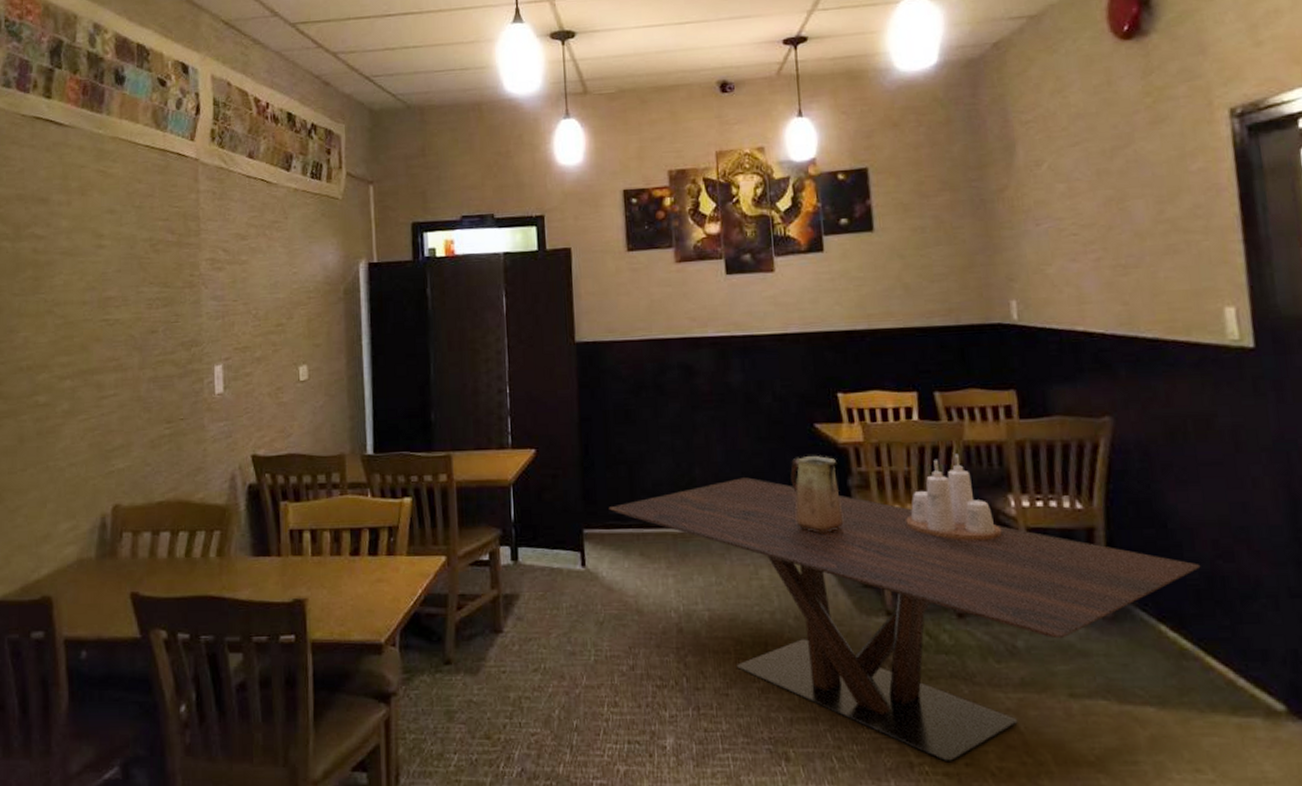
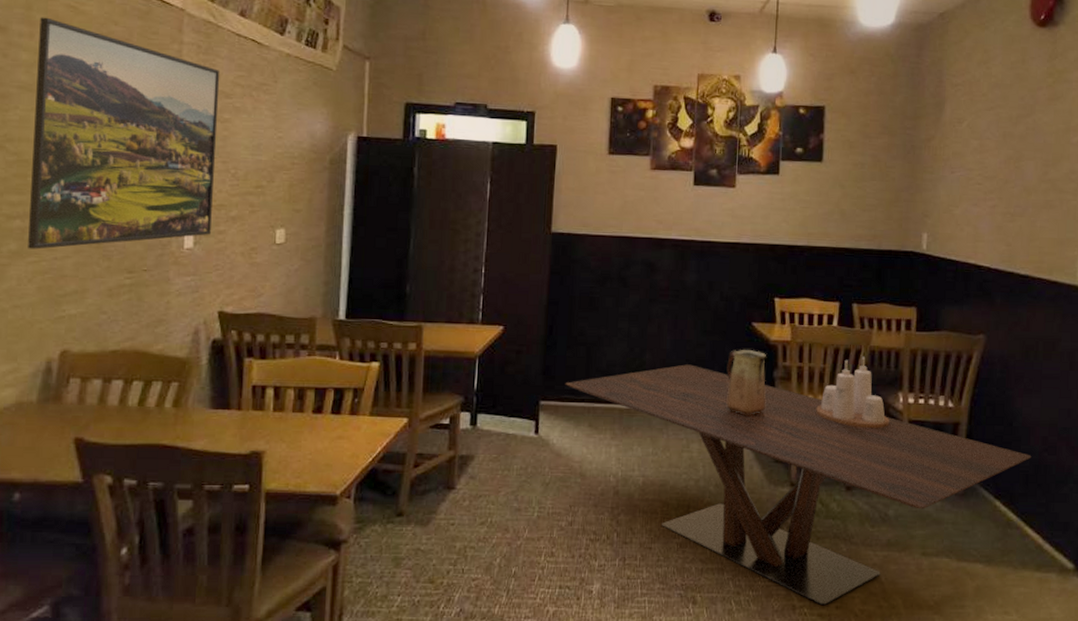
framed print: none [75,184,238,408] -> present [28,17,220,250]

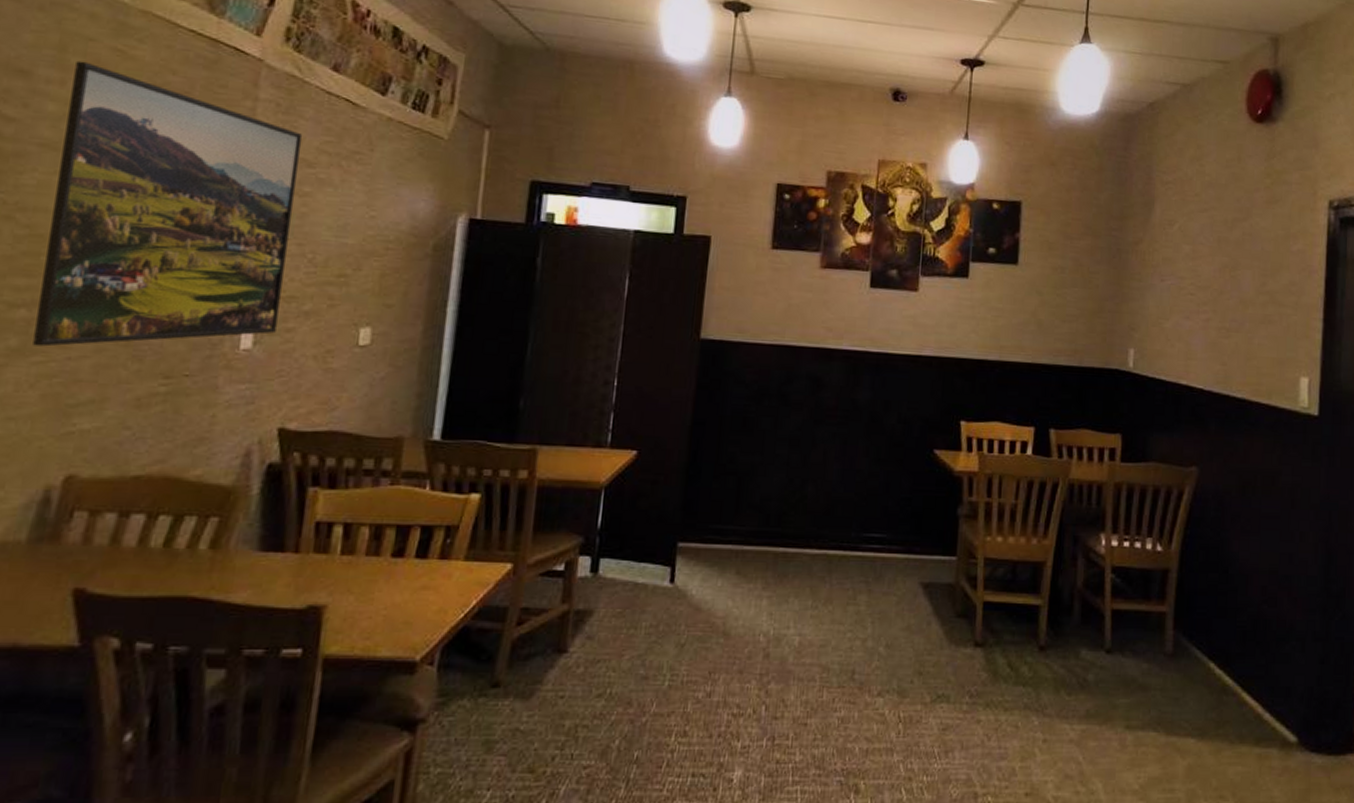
dining table: present [565,364,1032,606] -> none [709,499,1250,793]
vase: present [726,349,766,415] -> none [901,481,949,560]
condiment set: present [816,356,890,428] -> none [1006,490,1090,576]

